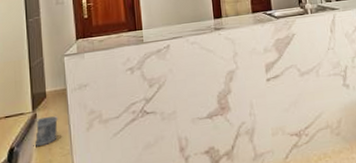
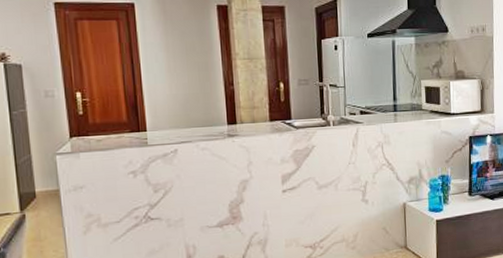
bucket: present [28,106,59,146] -> none [15,207,51,248]

